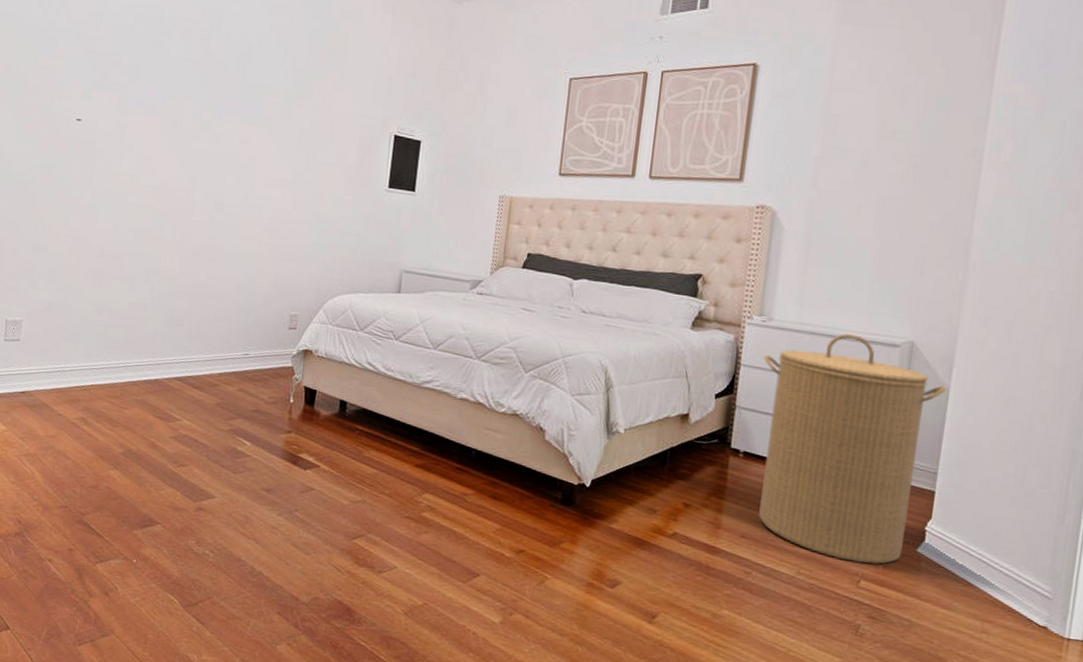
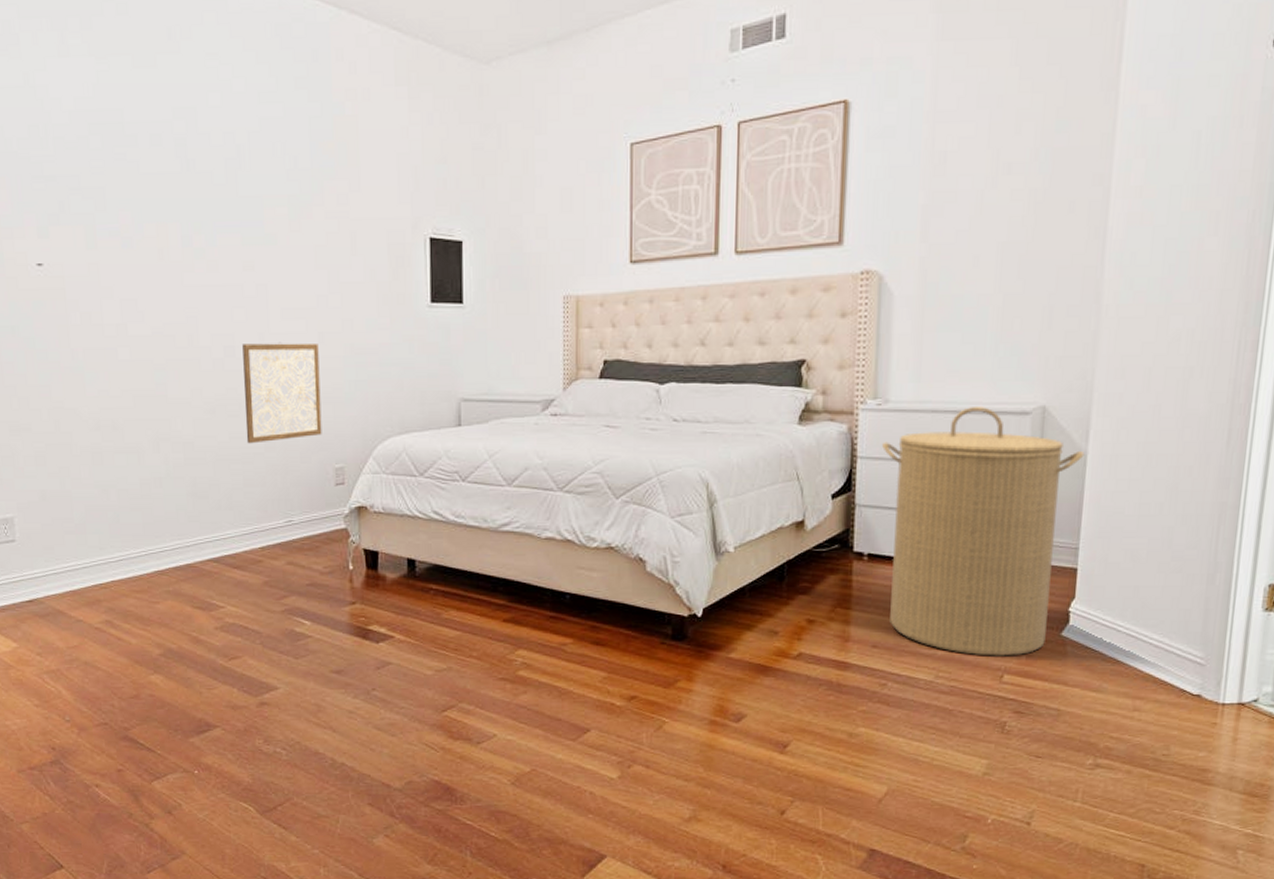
wall art: none [221,202,291,286] -> present [242,341,322,444]

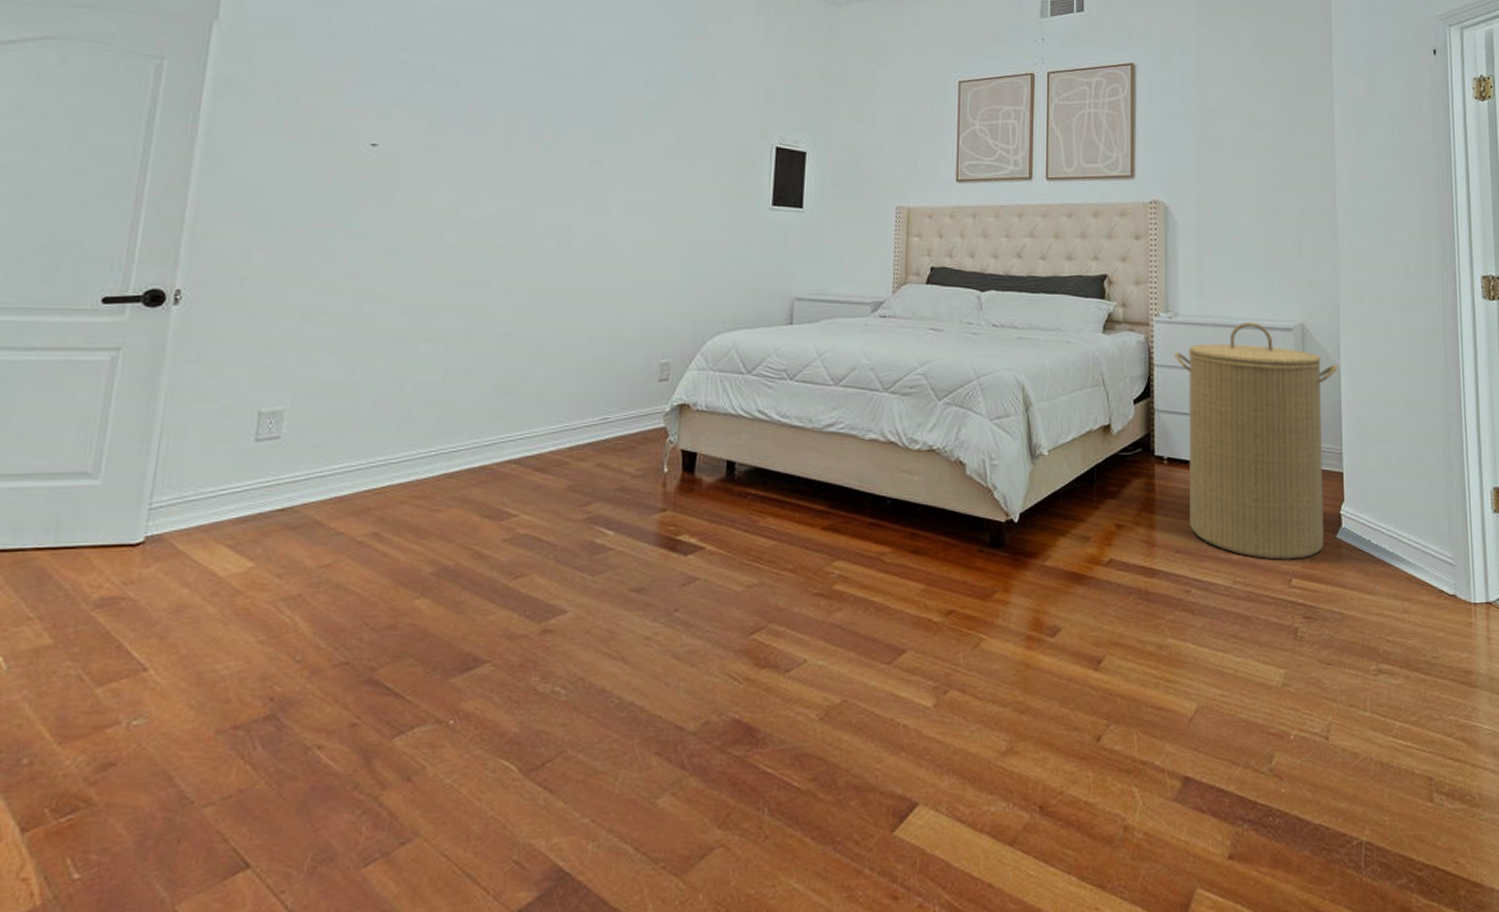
wall art: present [242,341,322,444] -> none [569,234,657,336]

